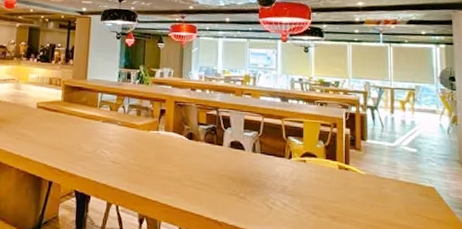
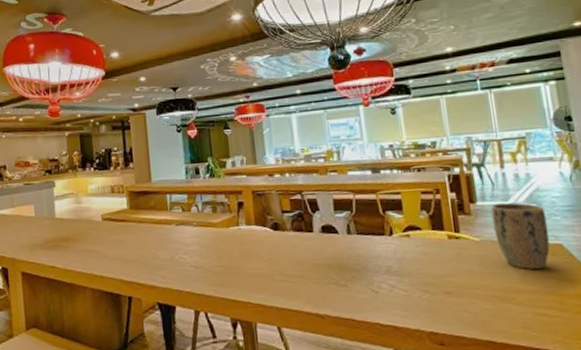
plant pot: none [378,144,425,208] -> present [490,202,550,270]

